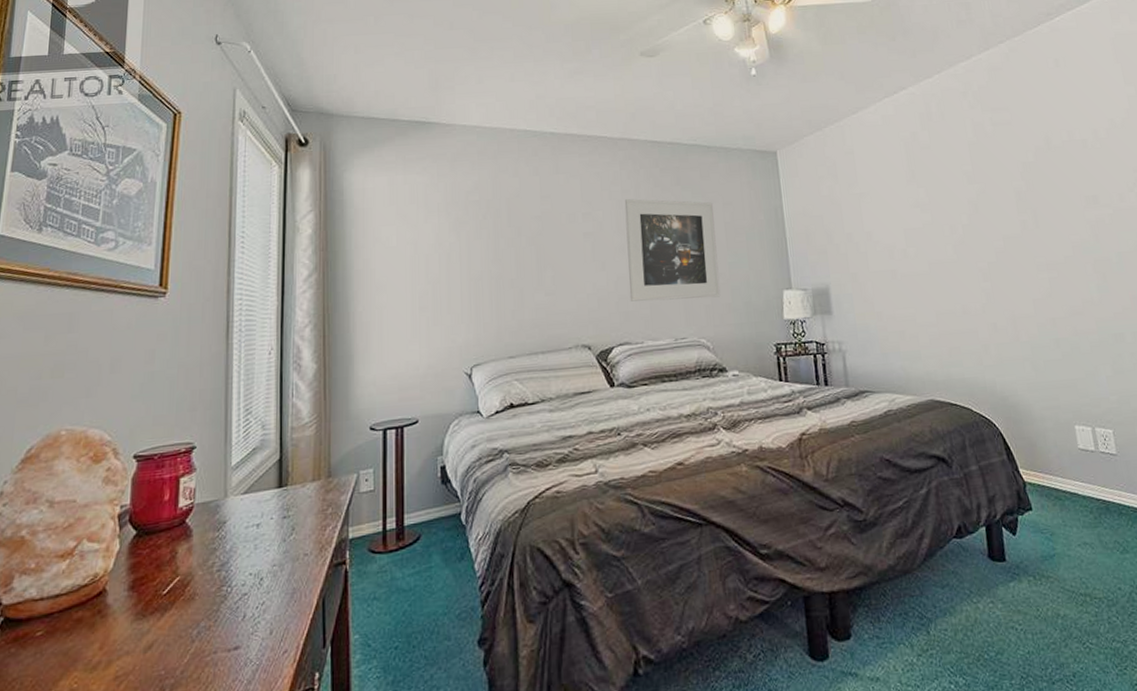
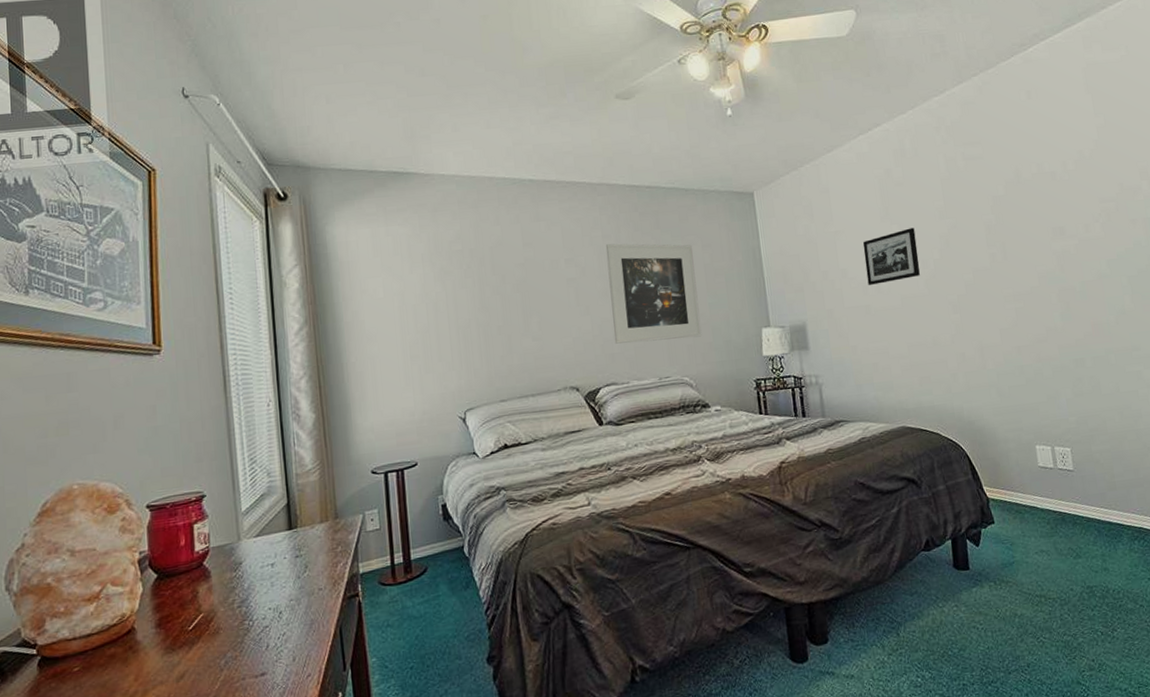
picture frame: none [888,192,948,249] -> present [862,227,920,285]

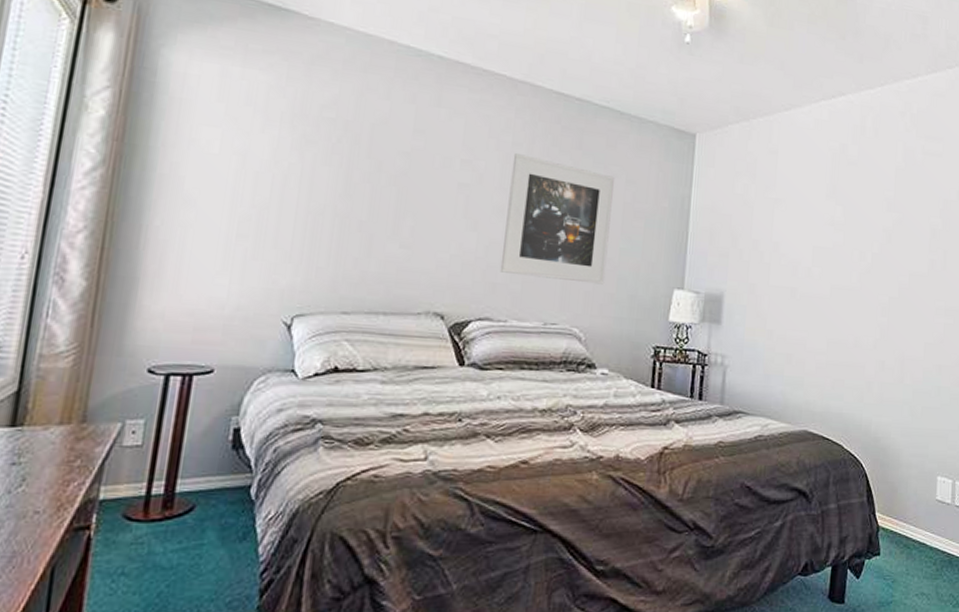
picture frame: present [862,227,920,285] -> none [799,213,859,268]

